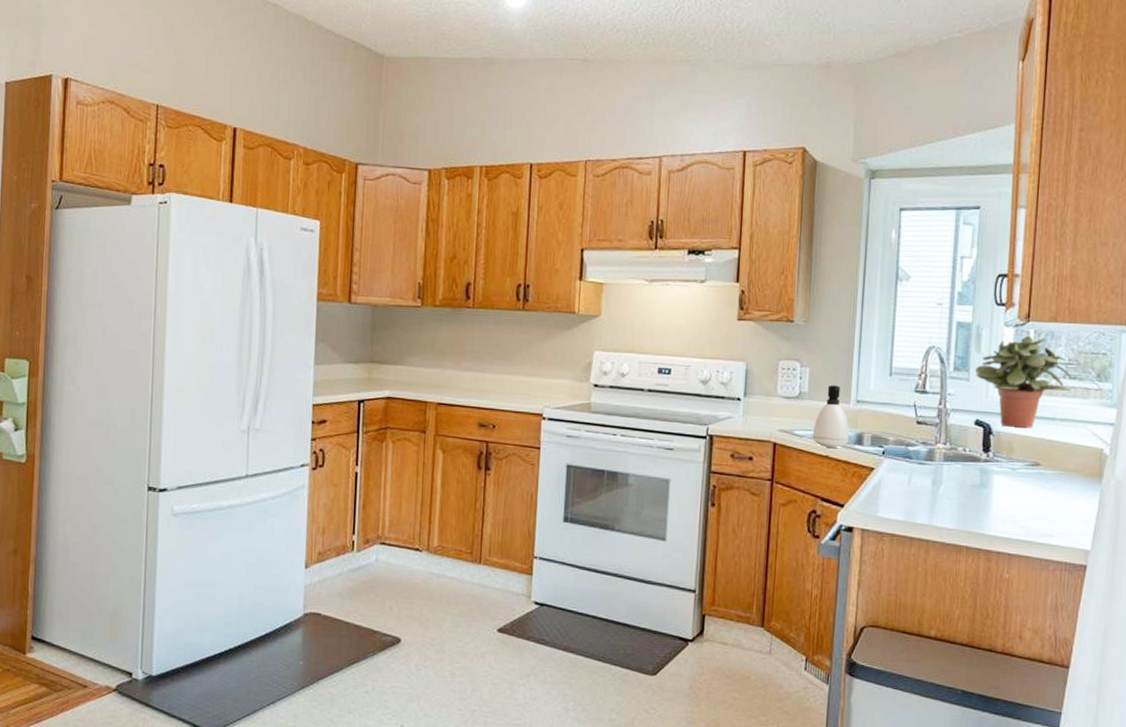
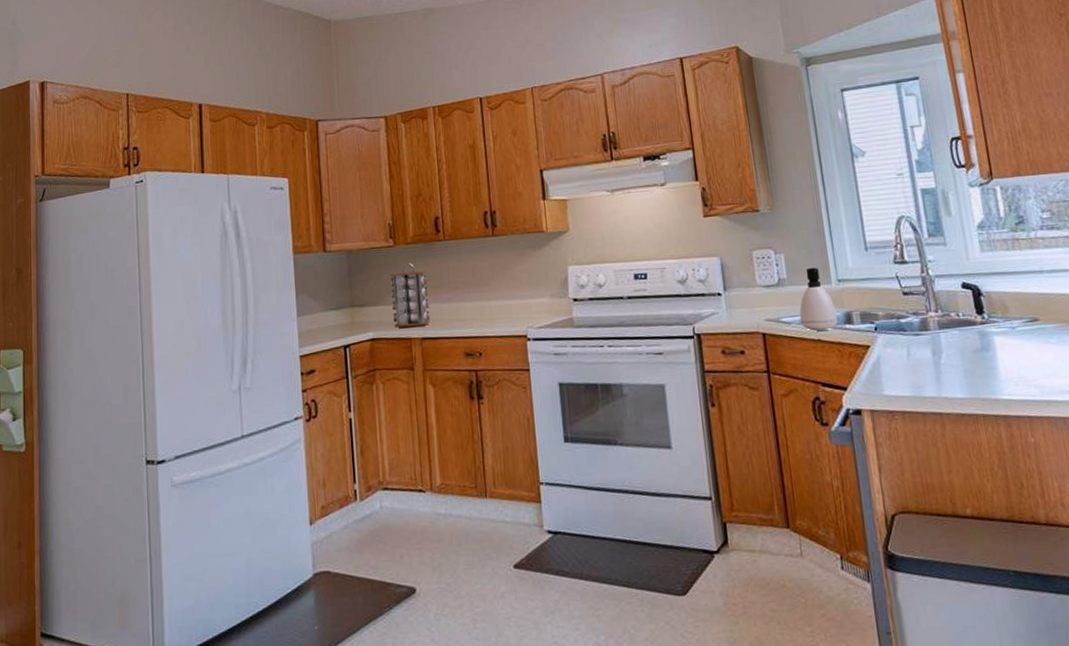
spice rack: none [411,326,451,392] -> present [390,263,431,329]
potted plant: present [974,335,1077,428] -> none [949,192,1052,286]

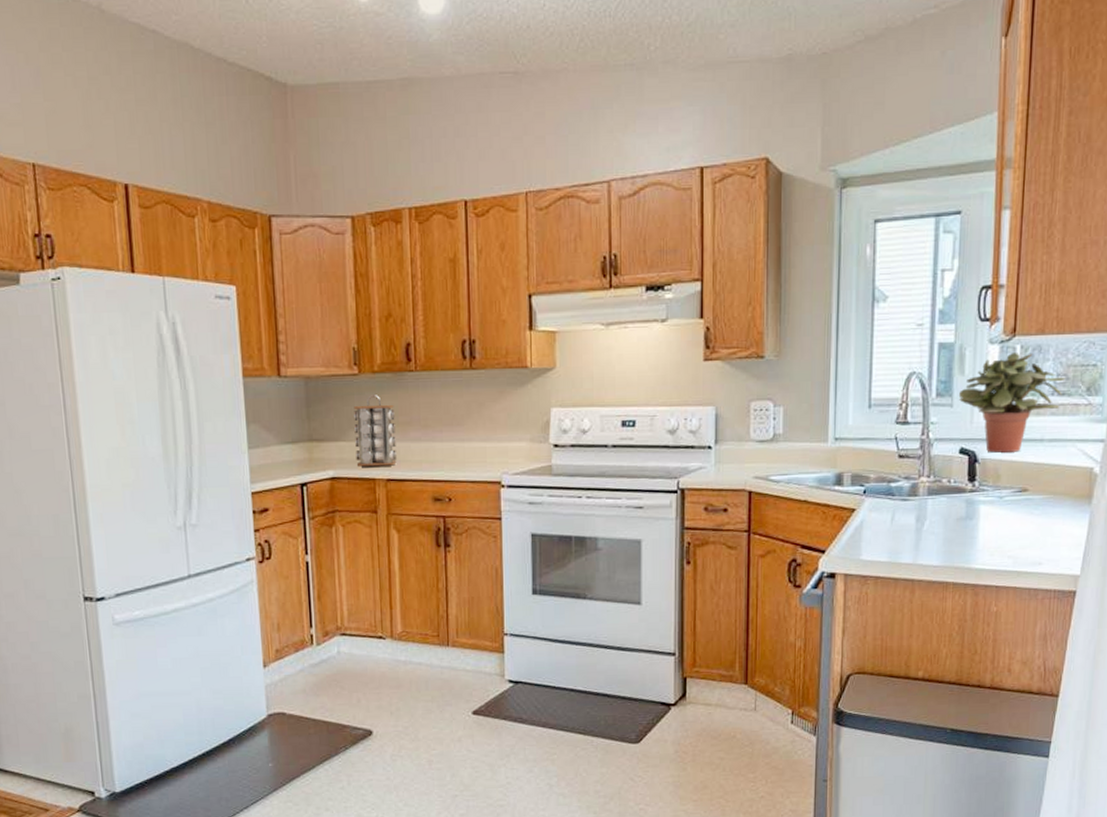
soap dispenser: present [799,267,838,331] -> none [789,423,828,491]
potted plant: none [949,192,1052,286] -> present [958,351,1066,453]

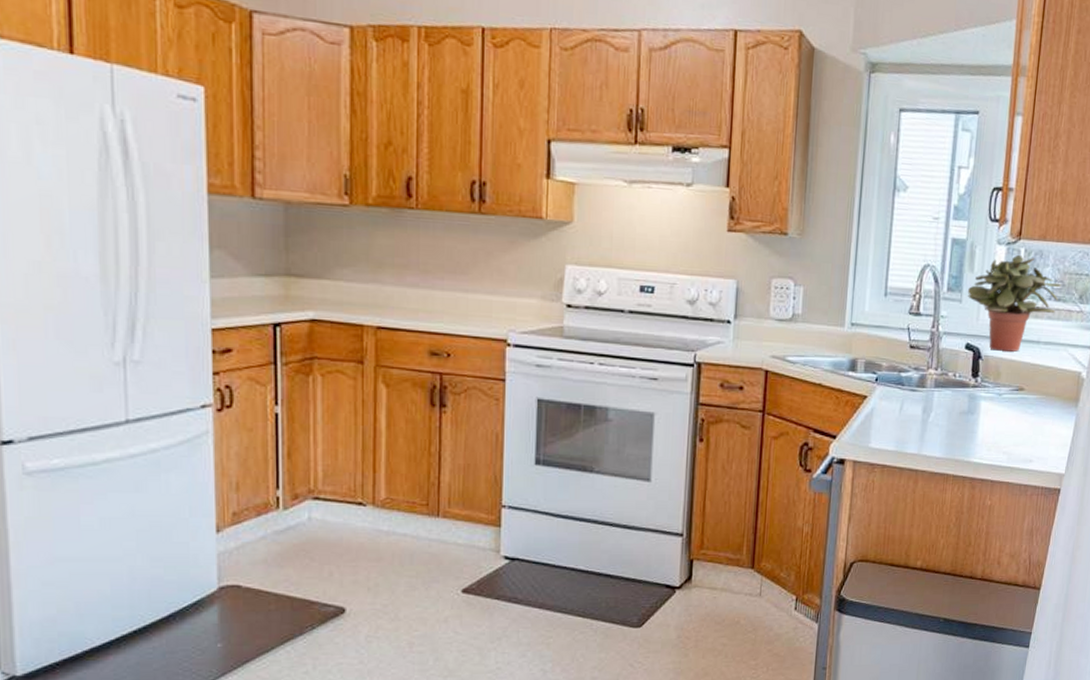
spice rack: present [354,395,398,468] -> none [342,230,391,313]

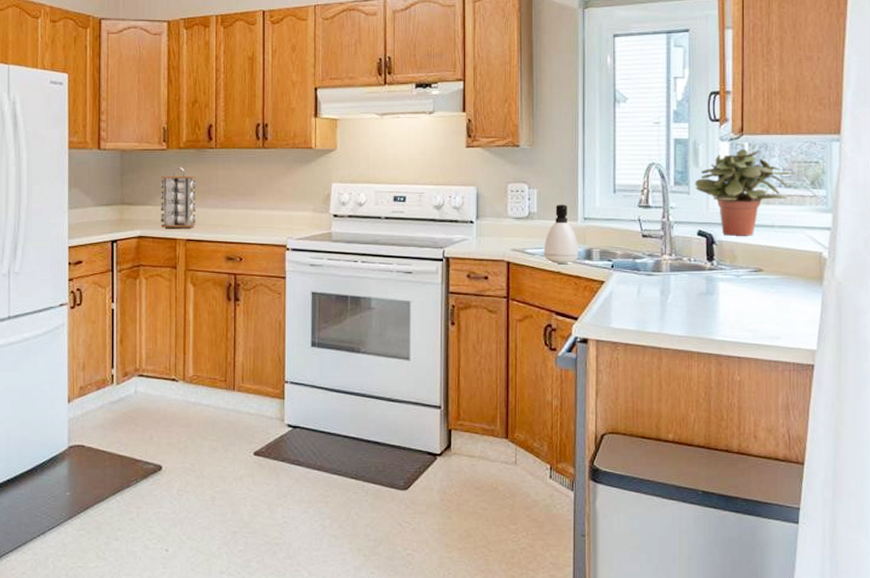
spice rack: none [342,230,391,313] -> present [161,167,197,229]
soap dispenser: none [805,306,843,375] -> present [543,204,578,264]

